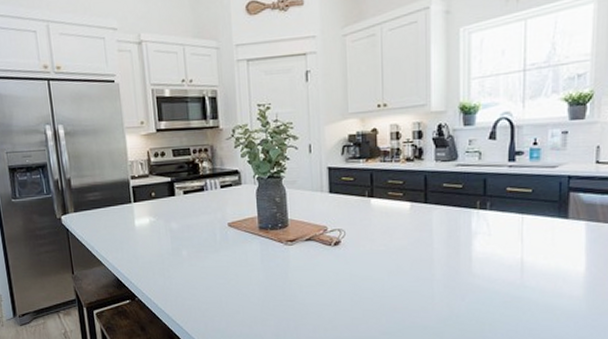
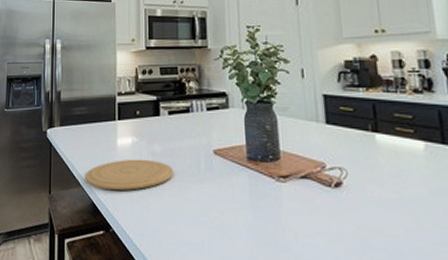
plate: none [106,236,191,266] -> present [85,159,173,191]

